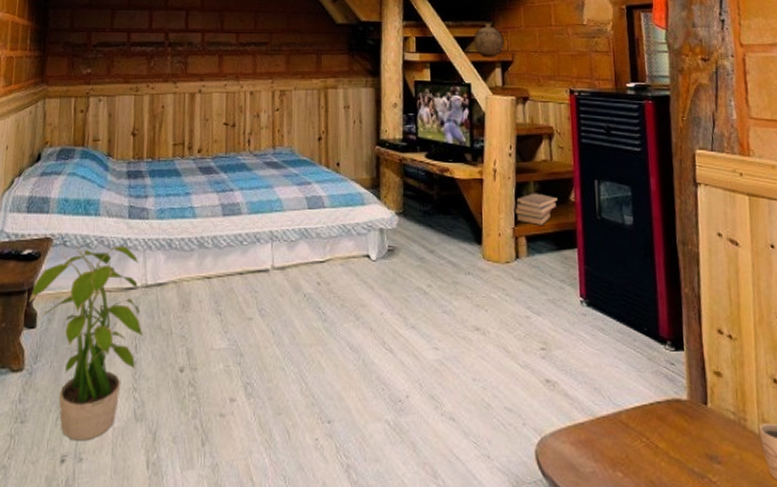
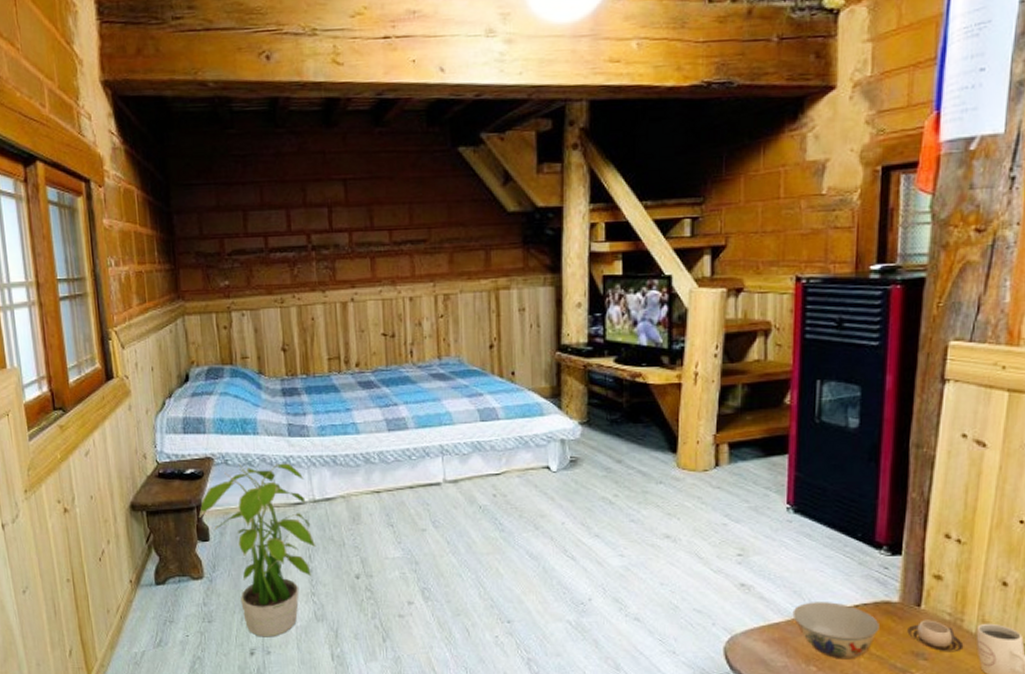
decorative vase: present [474,22,504,58] -> none [678,199,716,244]
books: present [514,193,557,225] -> none [716,396,769,431]
bowl: none [595,400,674,464] -> present [792,602,879,660]
cup: none [699,419,751,455] -> present [907,620,964,652]

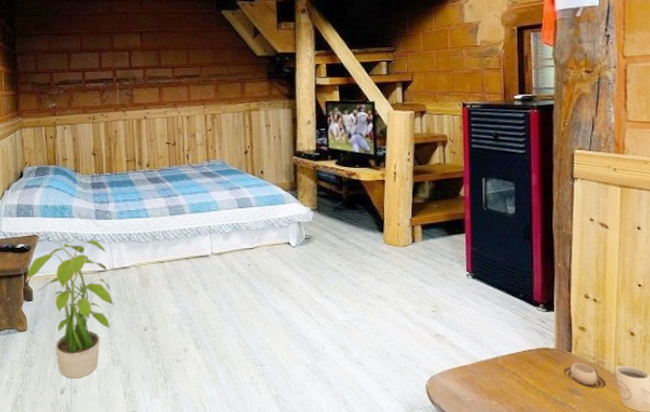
bowl: present [792,602,879,660] -> none [476,349,542,395]

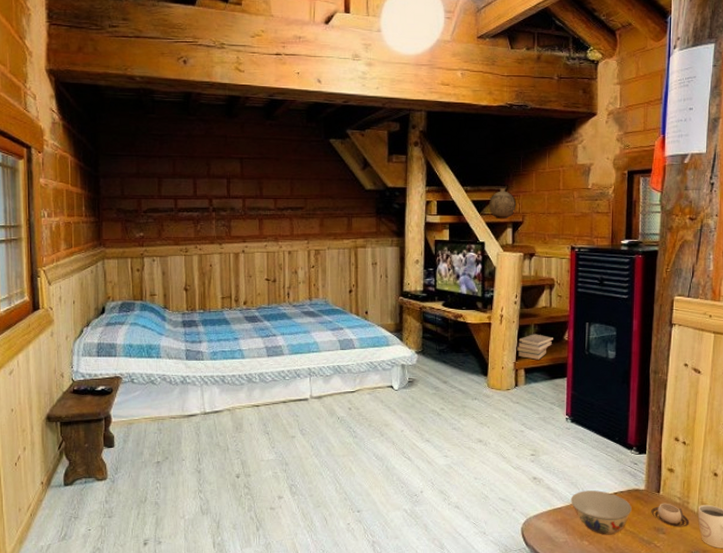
potted plant: present [25,240,115,379] -> none [106,382,205,529]
decorative vase: none [377,48,404,79] -> present [489,187,516,220]
books: none [411,190,449,216] -> present [516,334,553,360]
bowl: none [476,349,542,395] -> present [570,490,632,535]

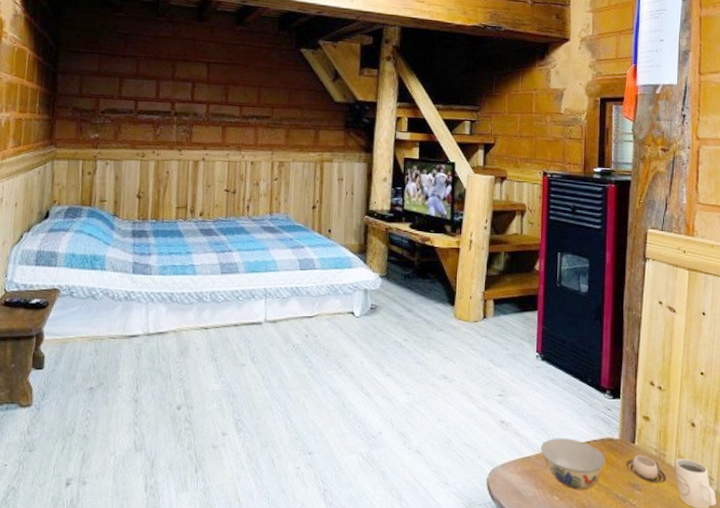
decorative vase: present [489,187,516,220] -> none [461,107,488,141]
books: present [516,334,553,360] -> none [485,262,524,290]

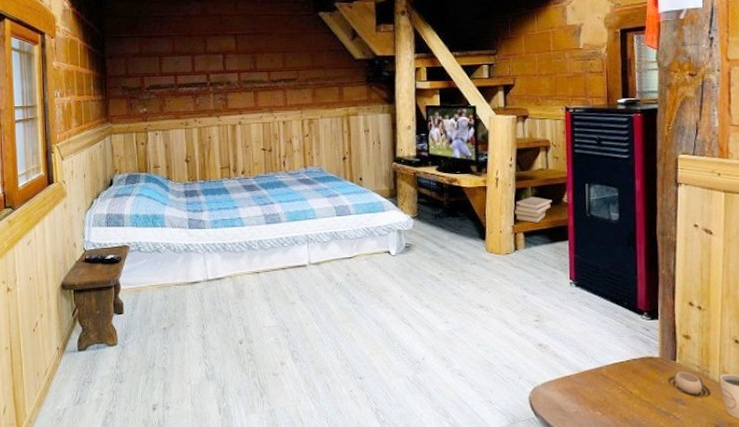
books: none [485,262,524,290] -> present [514,196,552,223]
bowl: present [540,438,605,490] -> none [580,358,646,406]

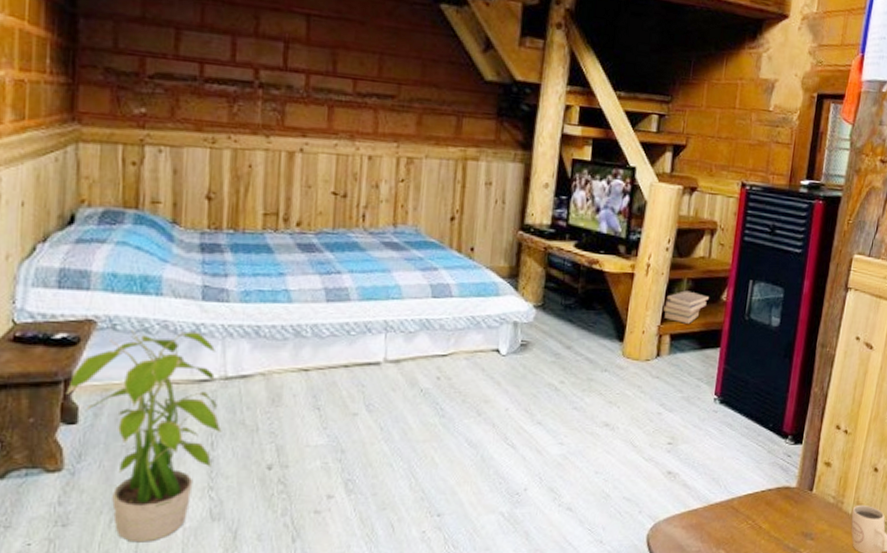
potted plant: none [115,250,209,395] -> present [65,329,222,543]
cup: present [668,371,711,398] -> none [800,503,842,532]

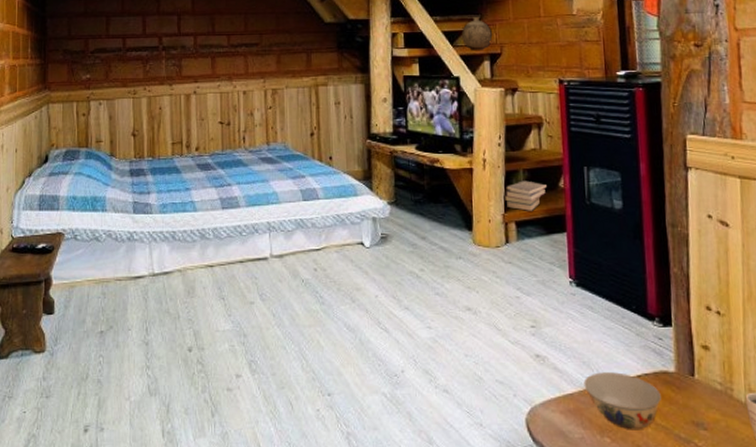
potted plant: present [65,329,222,543] -> none [46,238,153,413]
decorative vase: none [646,97,680,140] -> present [462,16,492,51]
bowl: none [709,488,780,542] -> present [583,372,661,430]

